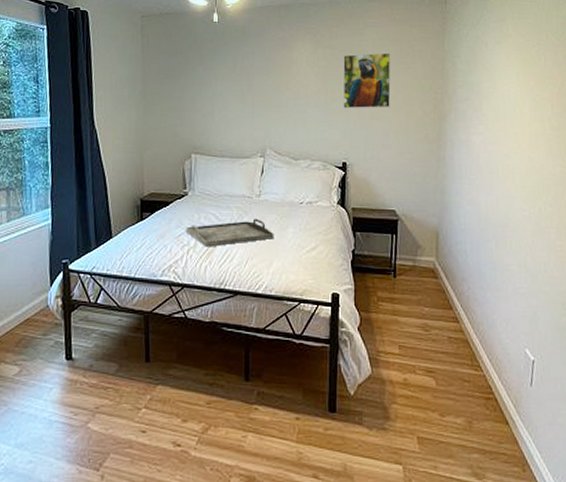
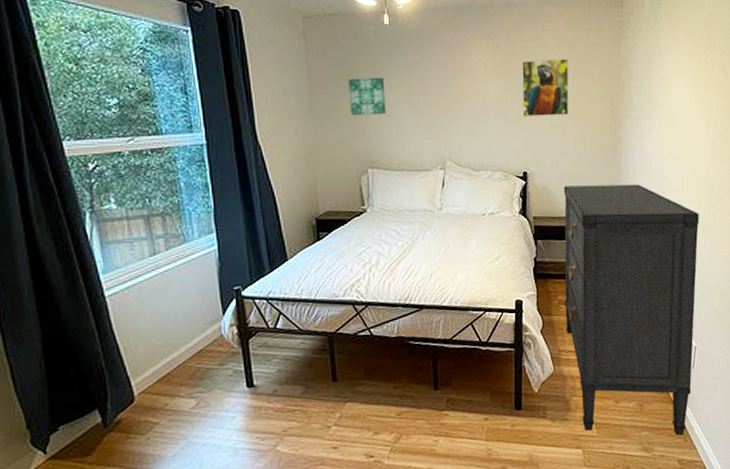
wall art: none [178,69,211,105] -> present [349,77,386,116]
serving tray: present [185,218,274,247] -> none [366,232,458,264]
dresser: none [383,178,534,463] -> present [563,184,699,436]

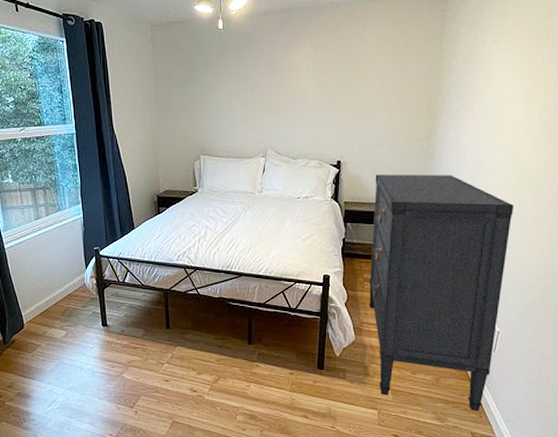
wall art: present [349,77,386,116] -> none [187,76,217,110]
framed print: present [522,58,569,117] -> none [339,54,388,111]

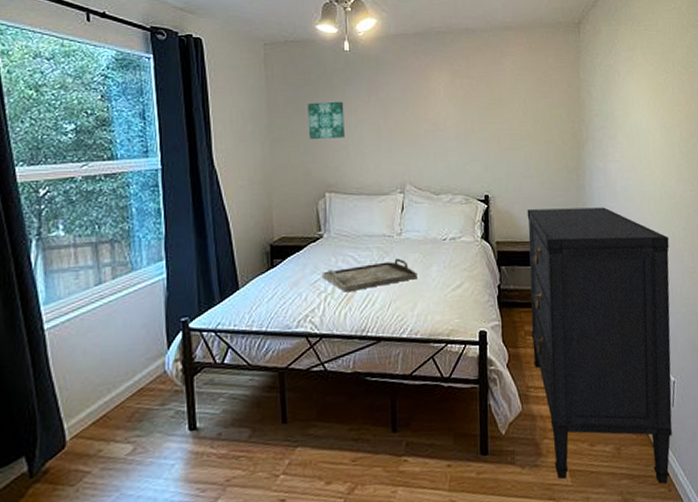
wall art: none [187,76,217,110] -> present [308,101,345,140]
serving tray: none [196,212,274,236] -> present [321,258,418,292]

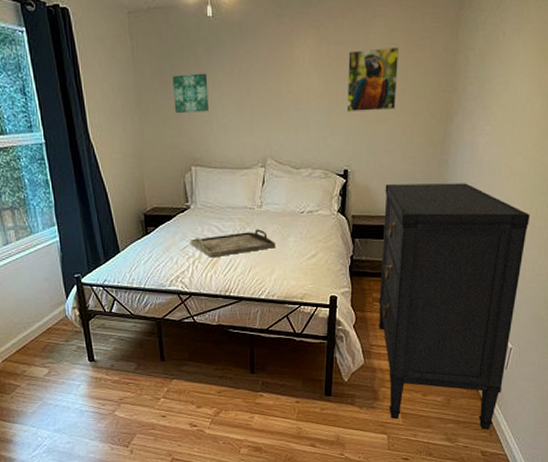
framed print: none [481,82,530,140] -> present [346,46,400,113]

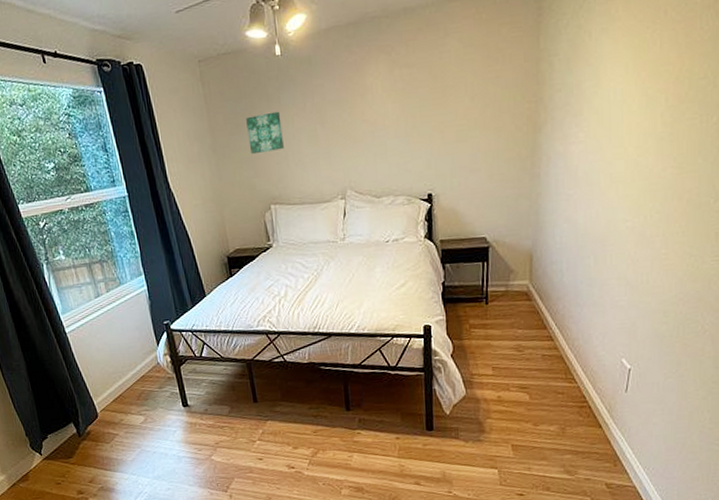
serving tray: present [189,229,276,258] -> none [274,262,362,295]
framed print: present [346,46,400,113] -> none [423,62,478,135]
dresser: present [378,183,530,430] -> none [473,195,638,460]

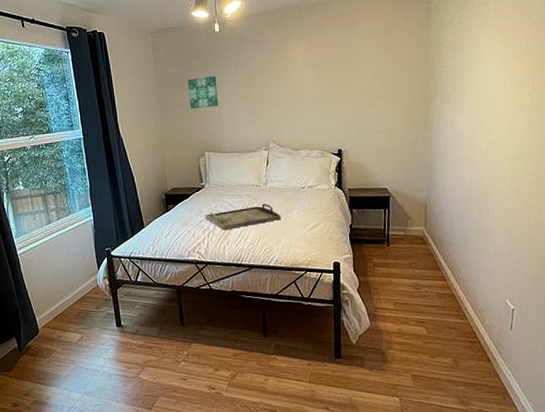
serving tray: none [274,262,362,295] -> present [204,203,281,230]

